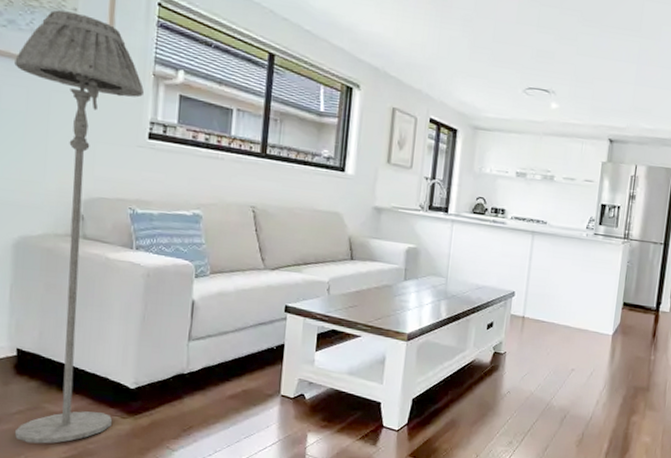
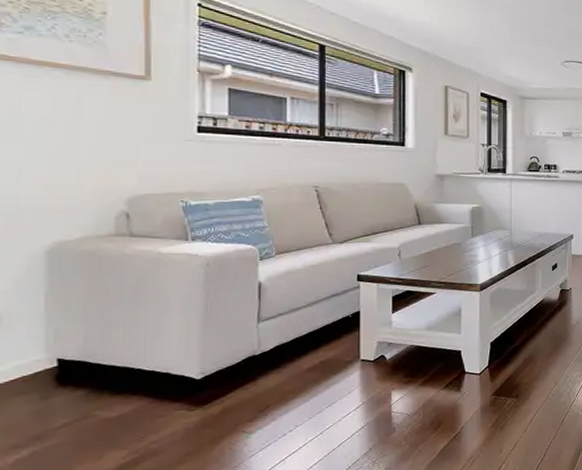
floor lamp: present [14,10,144,444] -> none [35,14,188,456]

